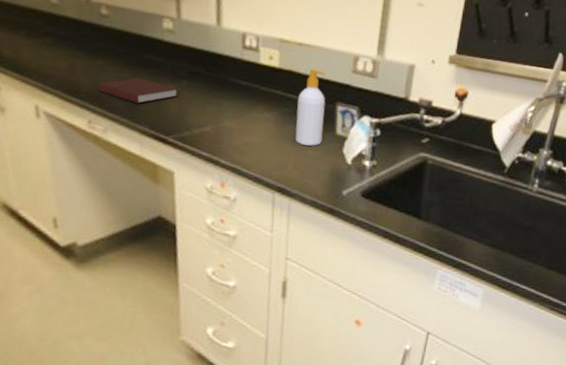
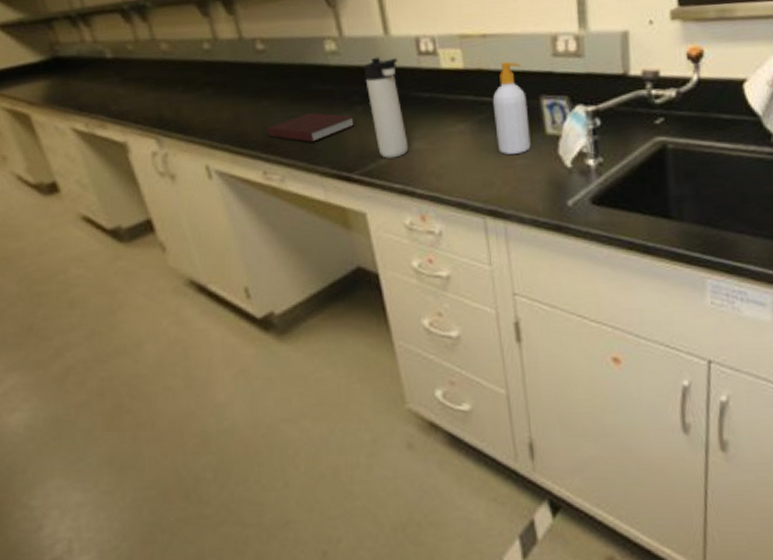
thermos bottle: none [193,42,225,131] -> present [364,57,409,159]

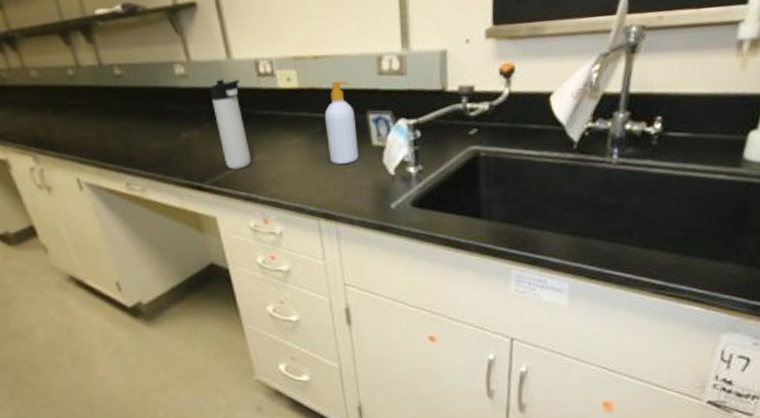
notebook: present [267,113,355,142] -> none [128,130,204,157]

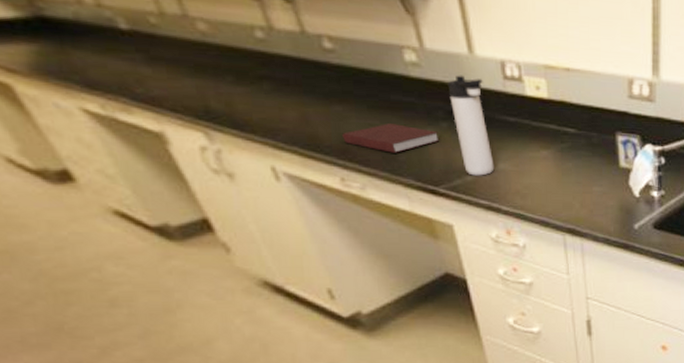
notebook: none [128,130,204,157] -> present [342,123,440,153]
soap bottle: present [324,80,359,164] -> none [574,97,606,182]

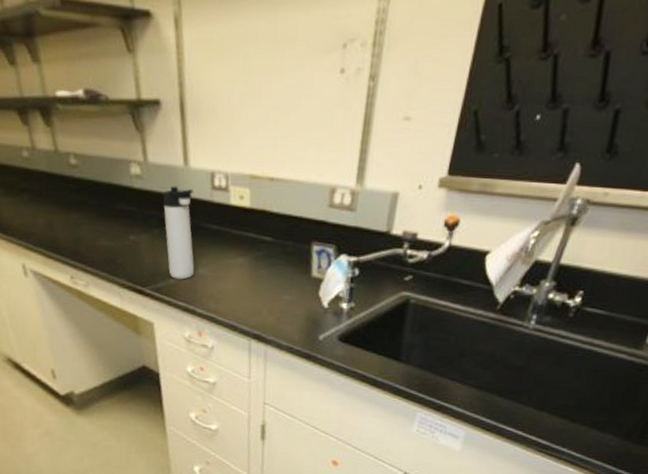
notebook: present [342,123,440,153] -> none [76,230,151,256]

